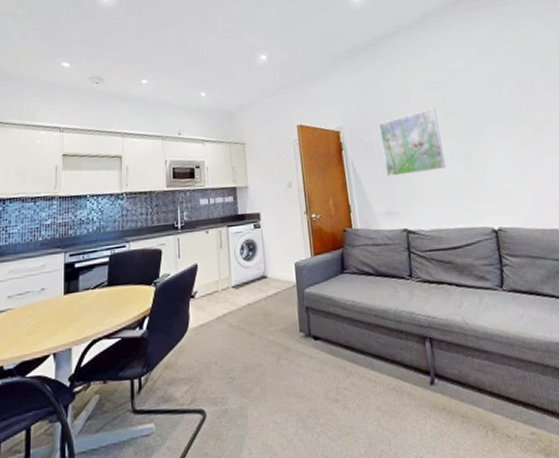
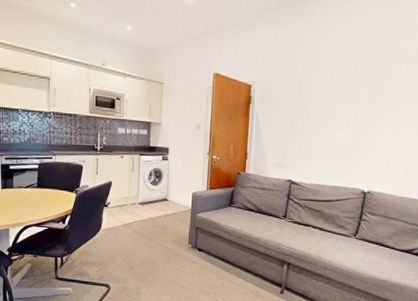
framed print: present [379,108,446,177] -> none [285,76,345,135]

